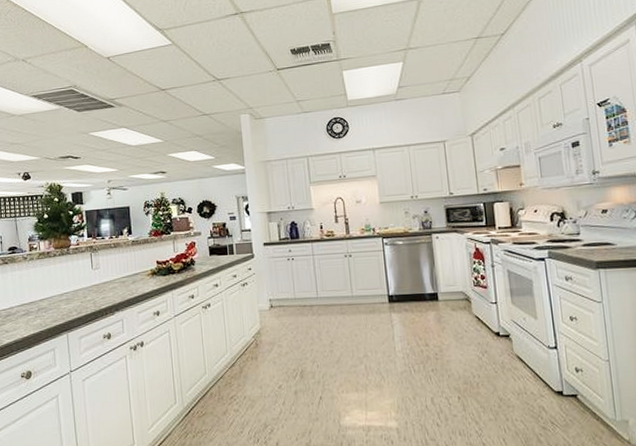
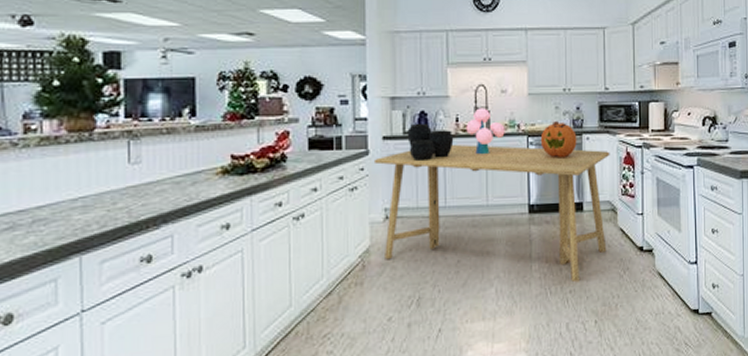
dining table: none [258,247,464,363] -> present [373,144,610,283]
ceramic pot: none [282,231,320,262] -> present [407,123,454,162]
bouquet: none [329,216,363,255] -> present [466,108,505,155]
decorative pumpkin: none [393,224,428,256] -> present [540,121,577,158]

